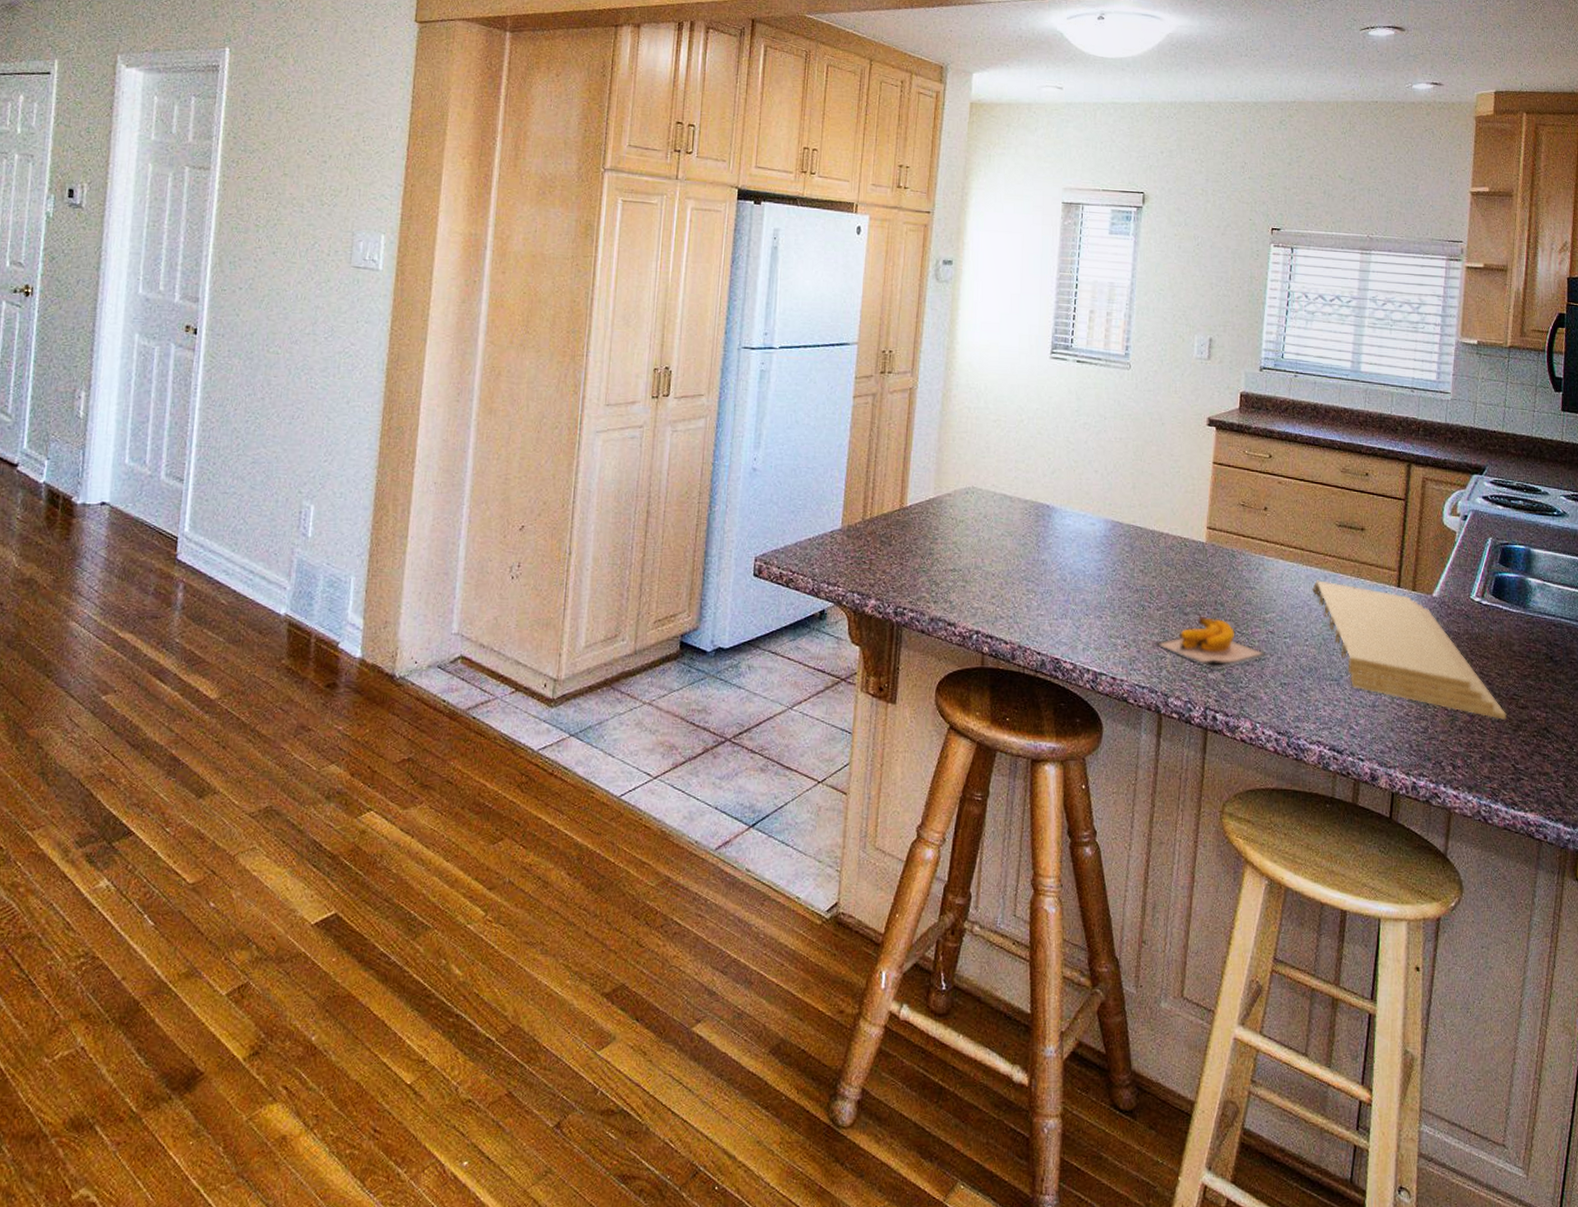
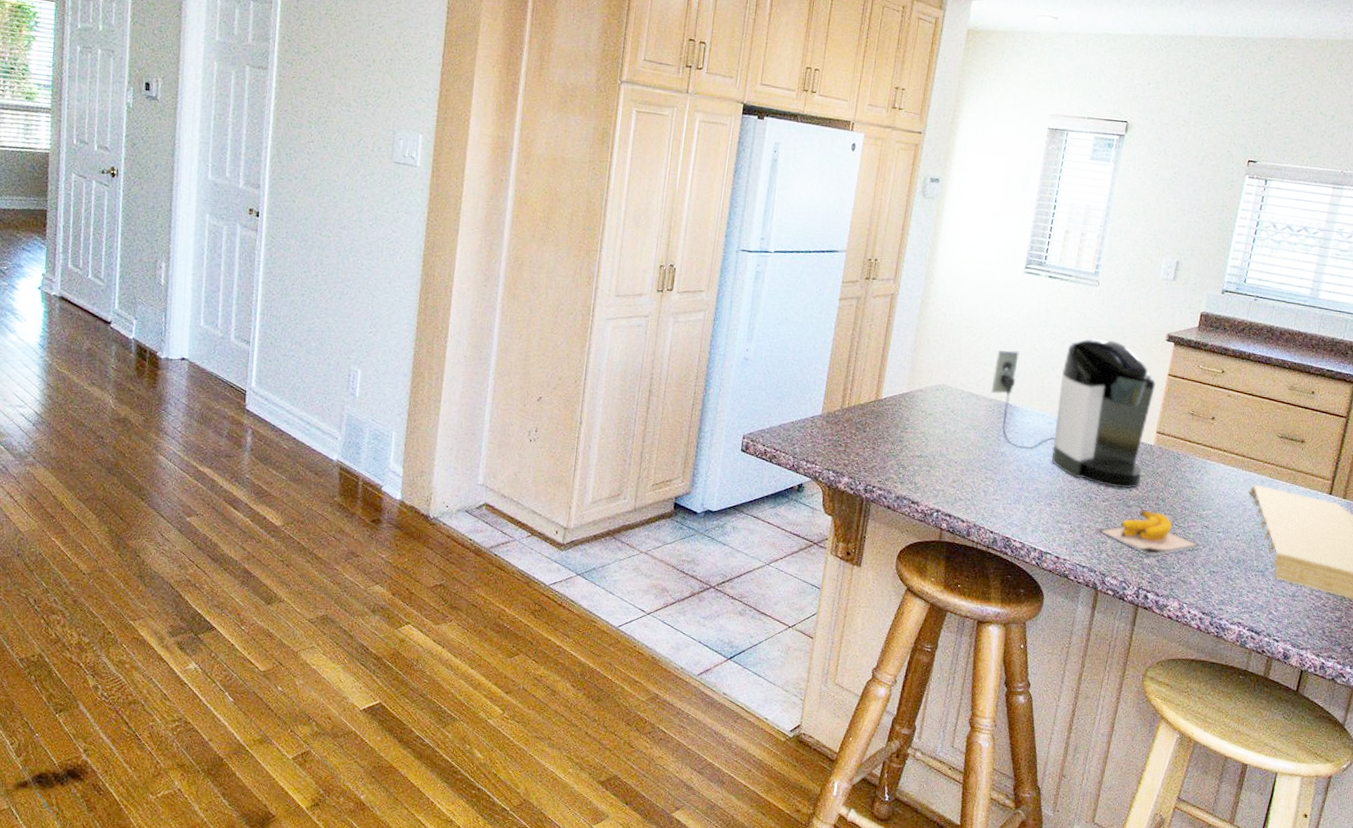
coffee maker: none [1025,426,1201,593] -> present [991,338,1156,488]

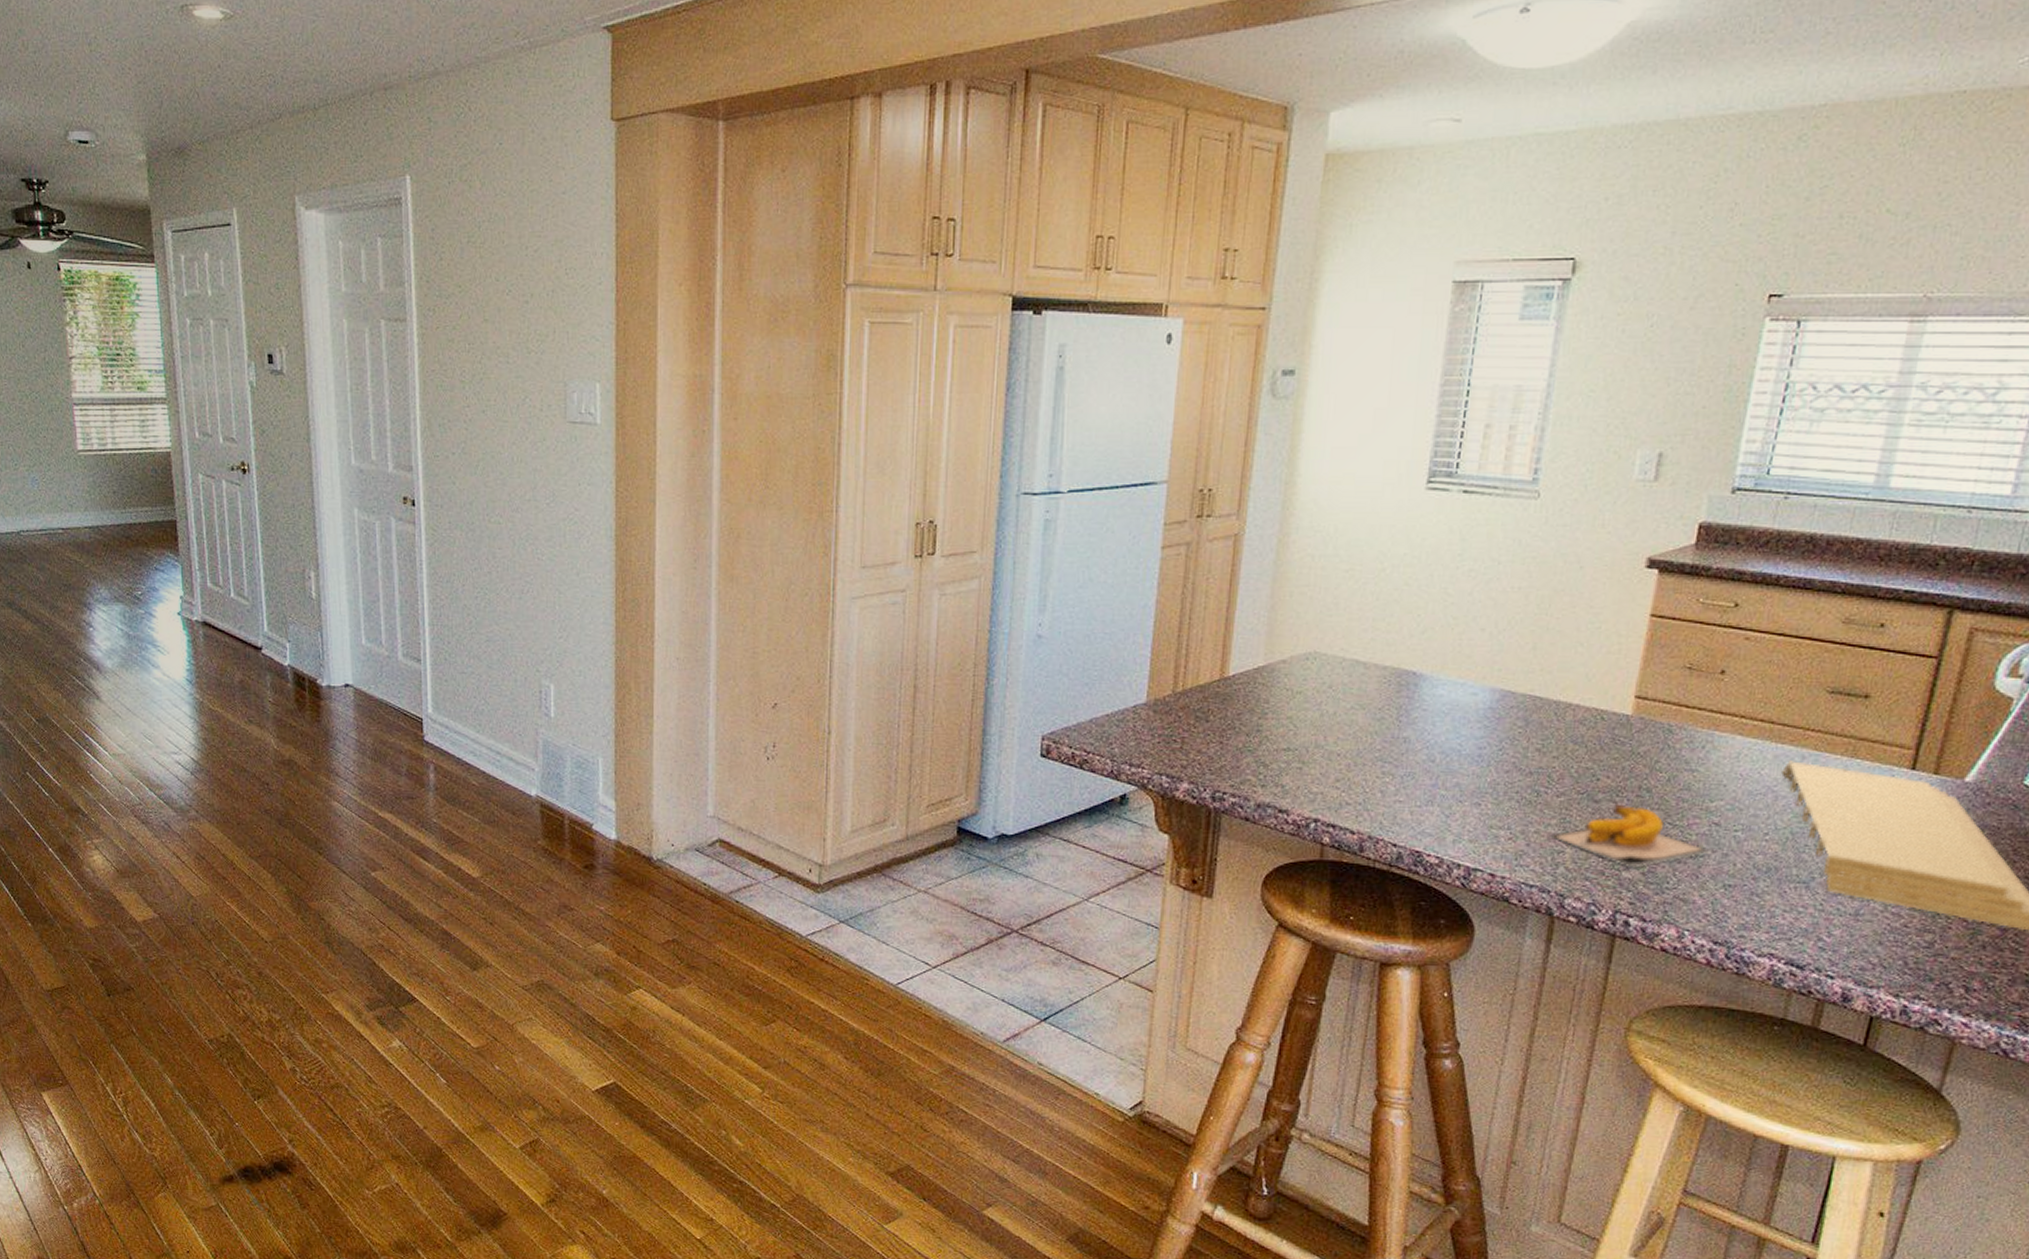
coffee maker: present [991,338,1156,488] -> none [1384,572,1631,776]

